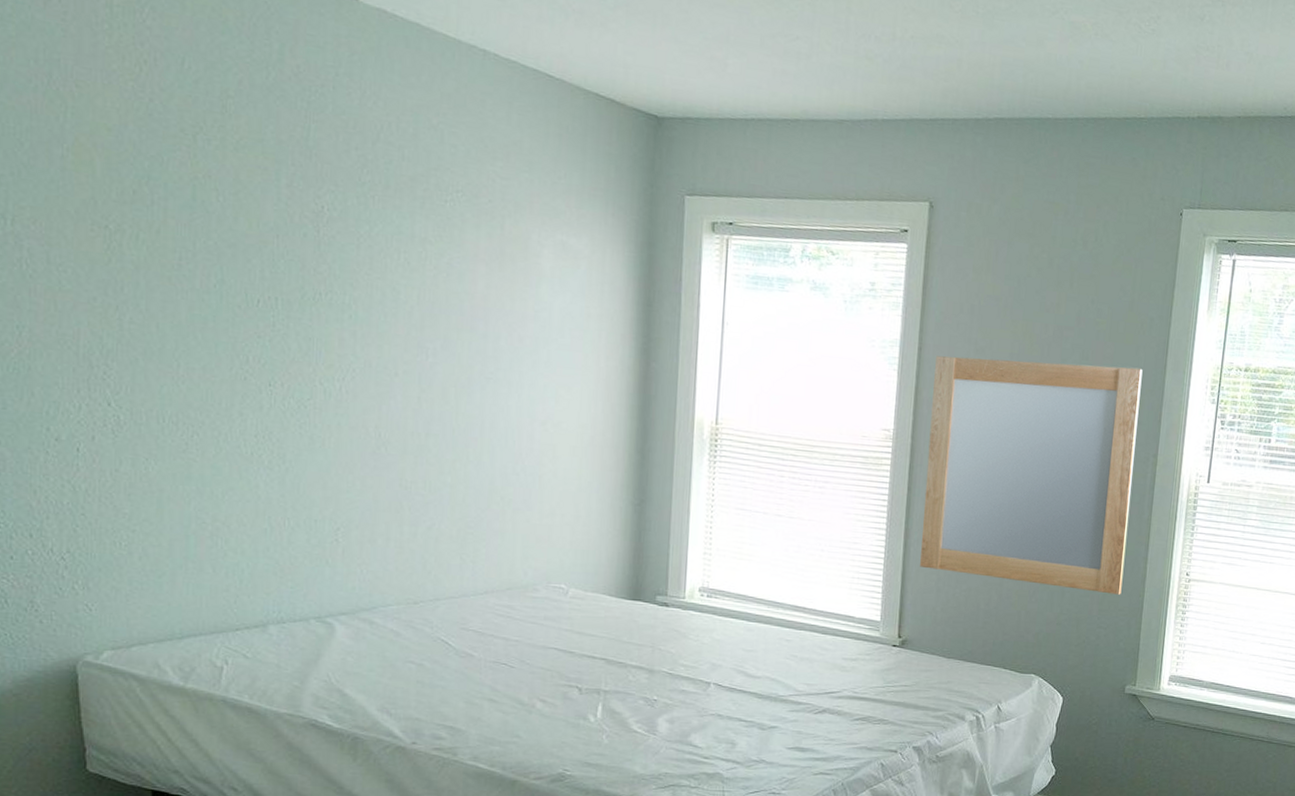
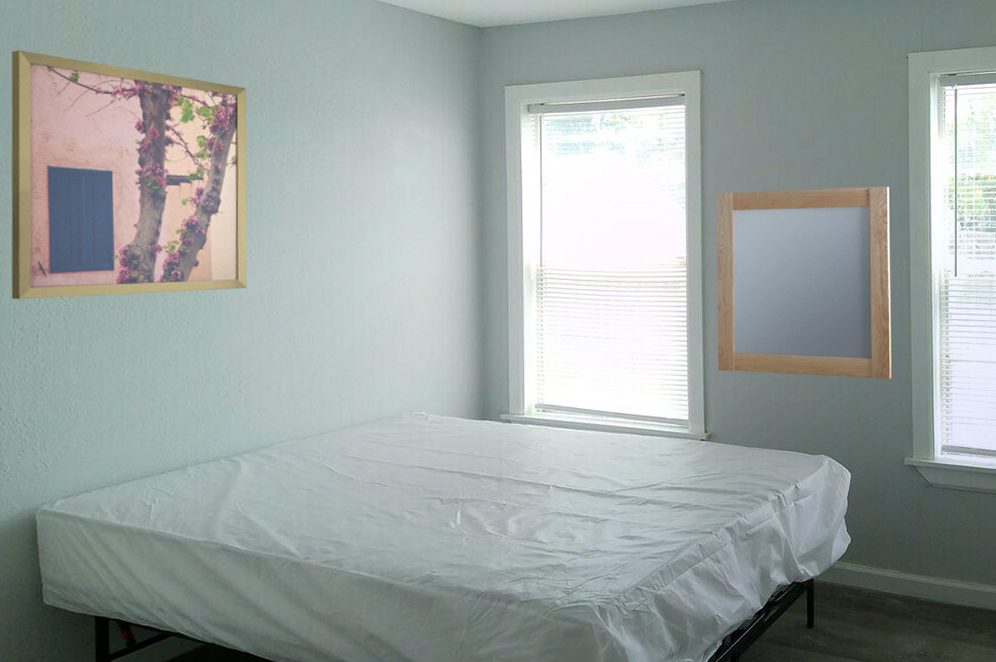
wall art: none [41,77,354,417] -> present [11,49,248,300]

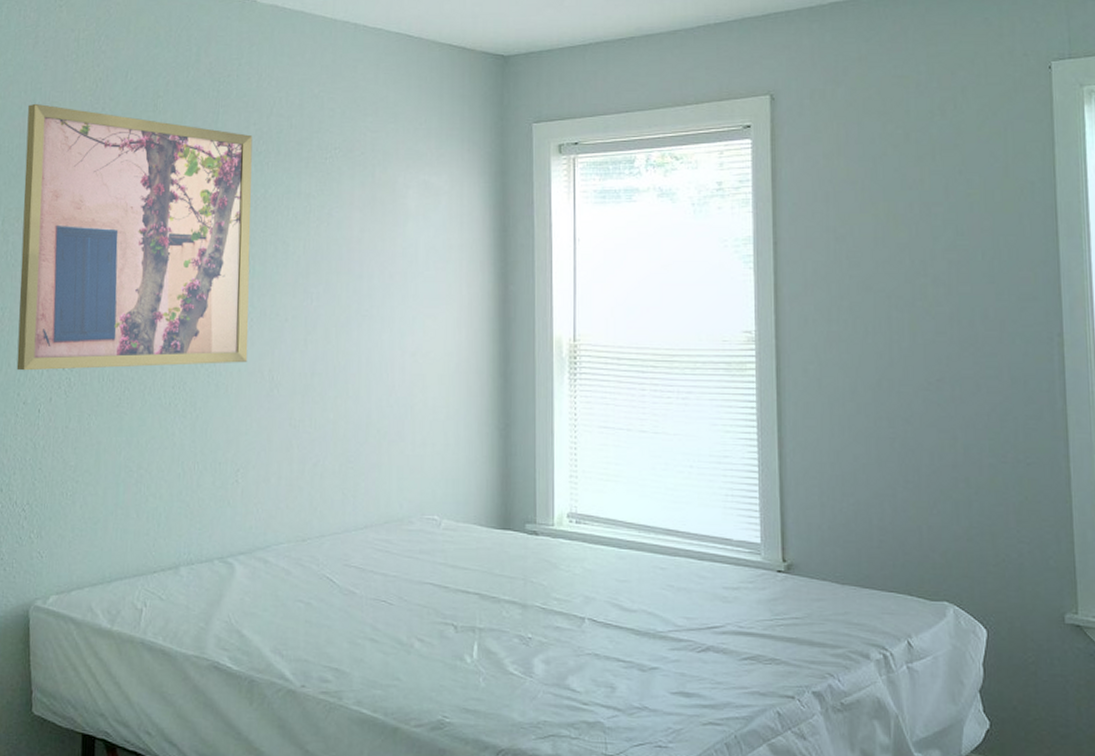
home mirror: present [717,186,892,379] -> none [793,238,1042,502]

